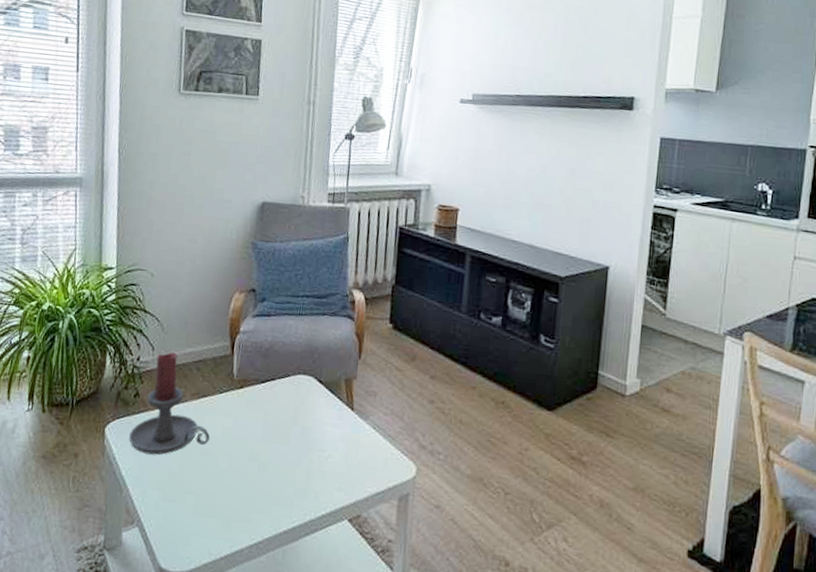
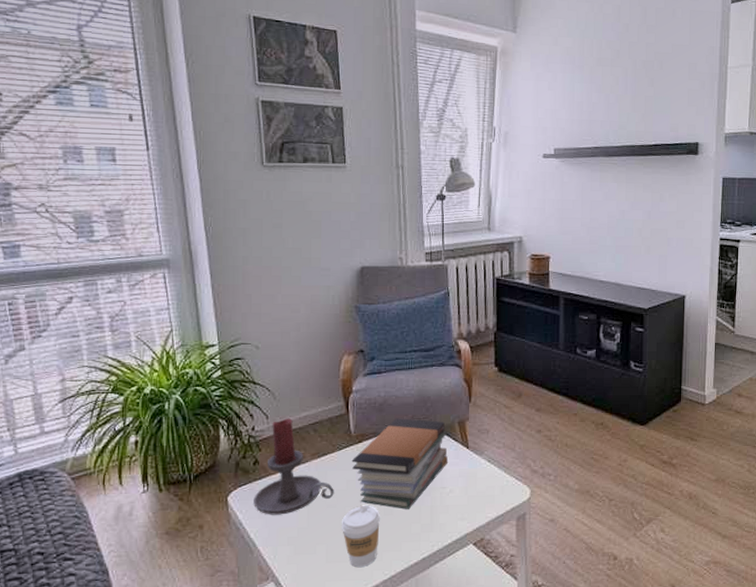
coffee cup: none [213,457,254,526] -> present [342,506,380,567]
book stack: none [230,367,333,469] -> present [351,418,448,509]

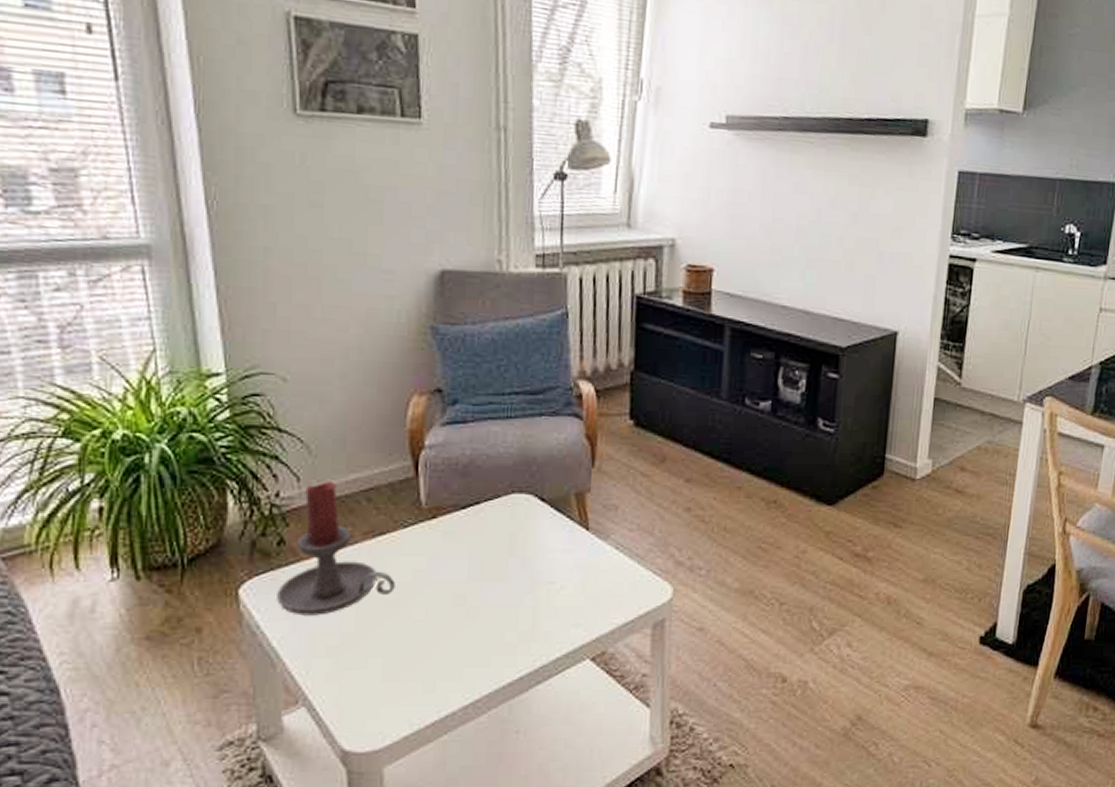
coffee cup: present [342,506,380,567] -> none [405,605,461,688]
book stack: present [351,418,448,509] -> none [421,486,560,611]

